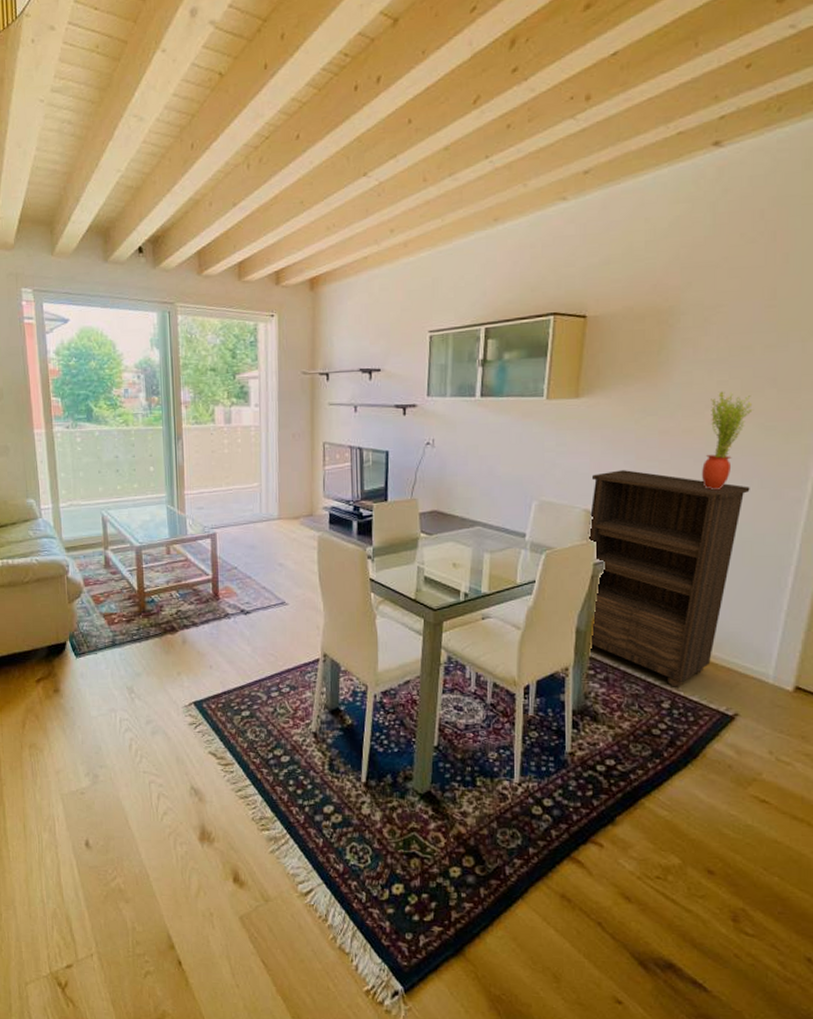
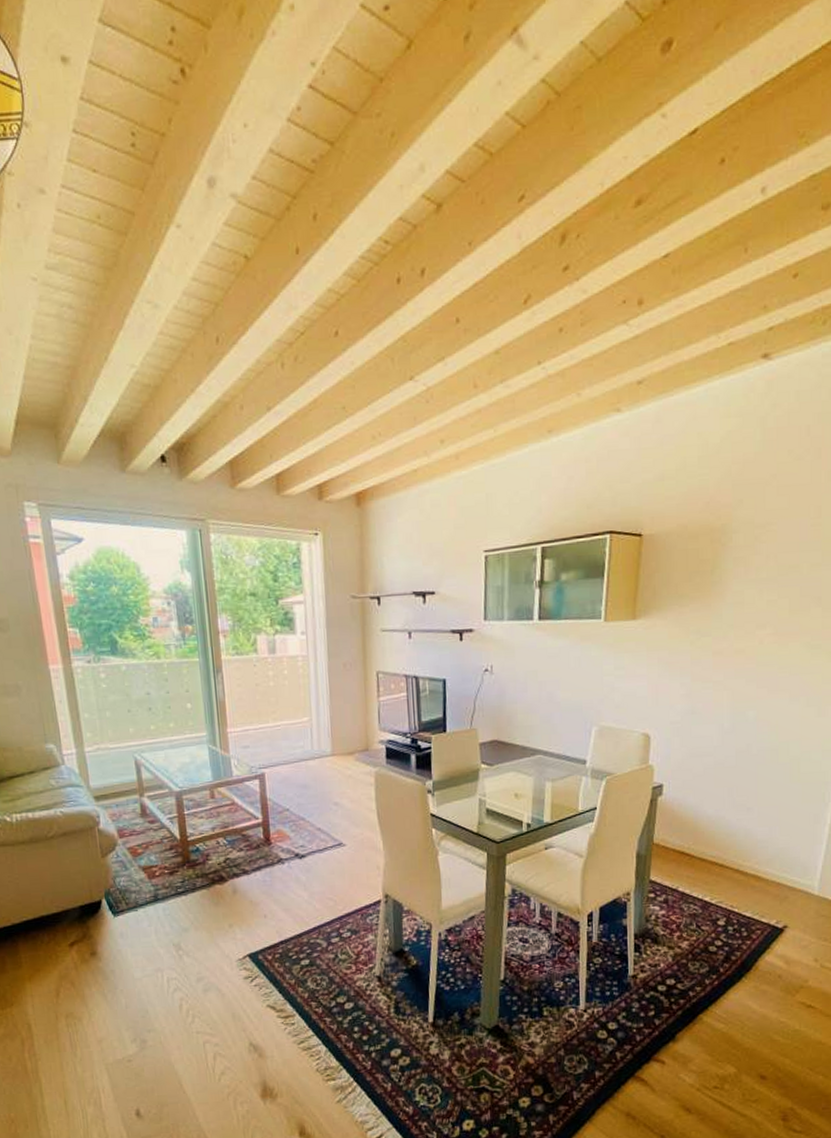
bookshelf: present [586,470,750,687] -> none [645,692,797,905]
potted plant: present [701,391,753,489] -> none [752,611,800,709]

